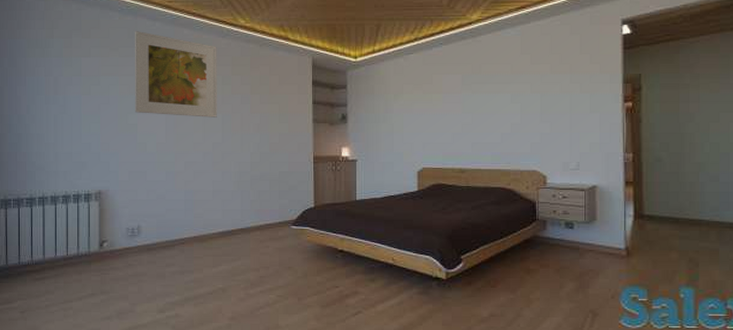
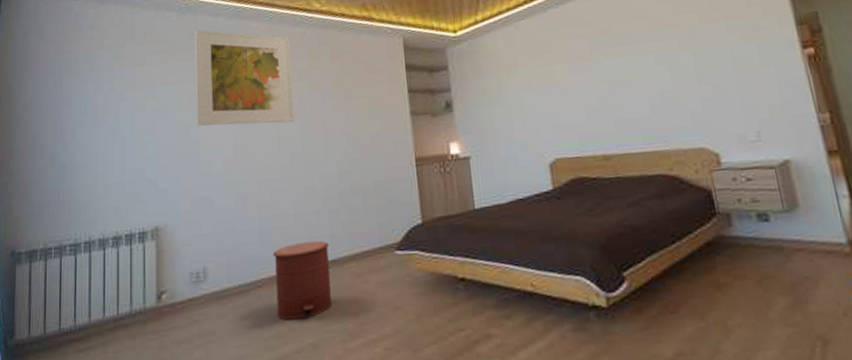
trash can: none [194,213,240,270] -> present [272,240,333,320]

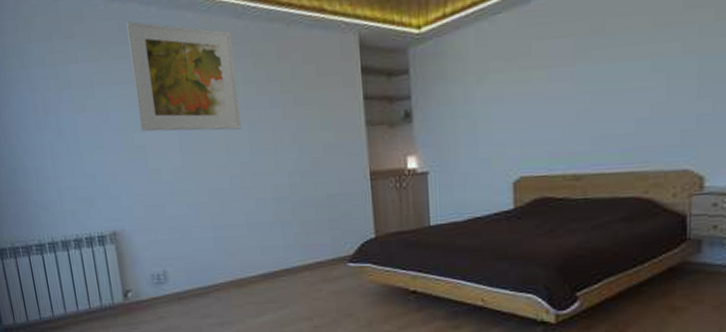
trash can: present [272,240,333,320] -> none [227,250,288,320]

